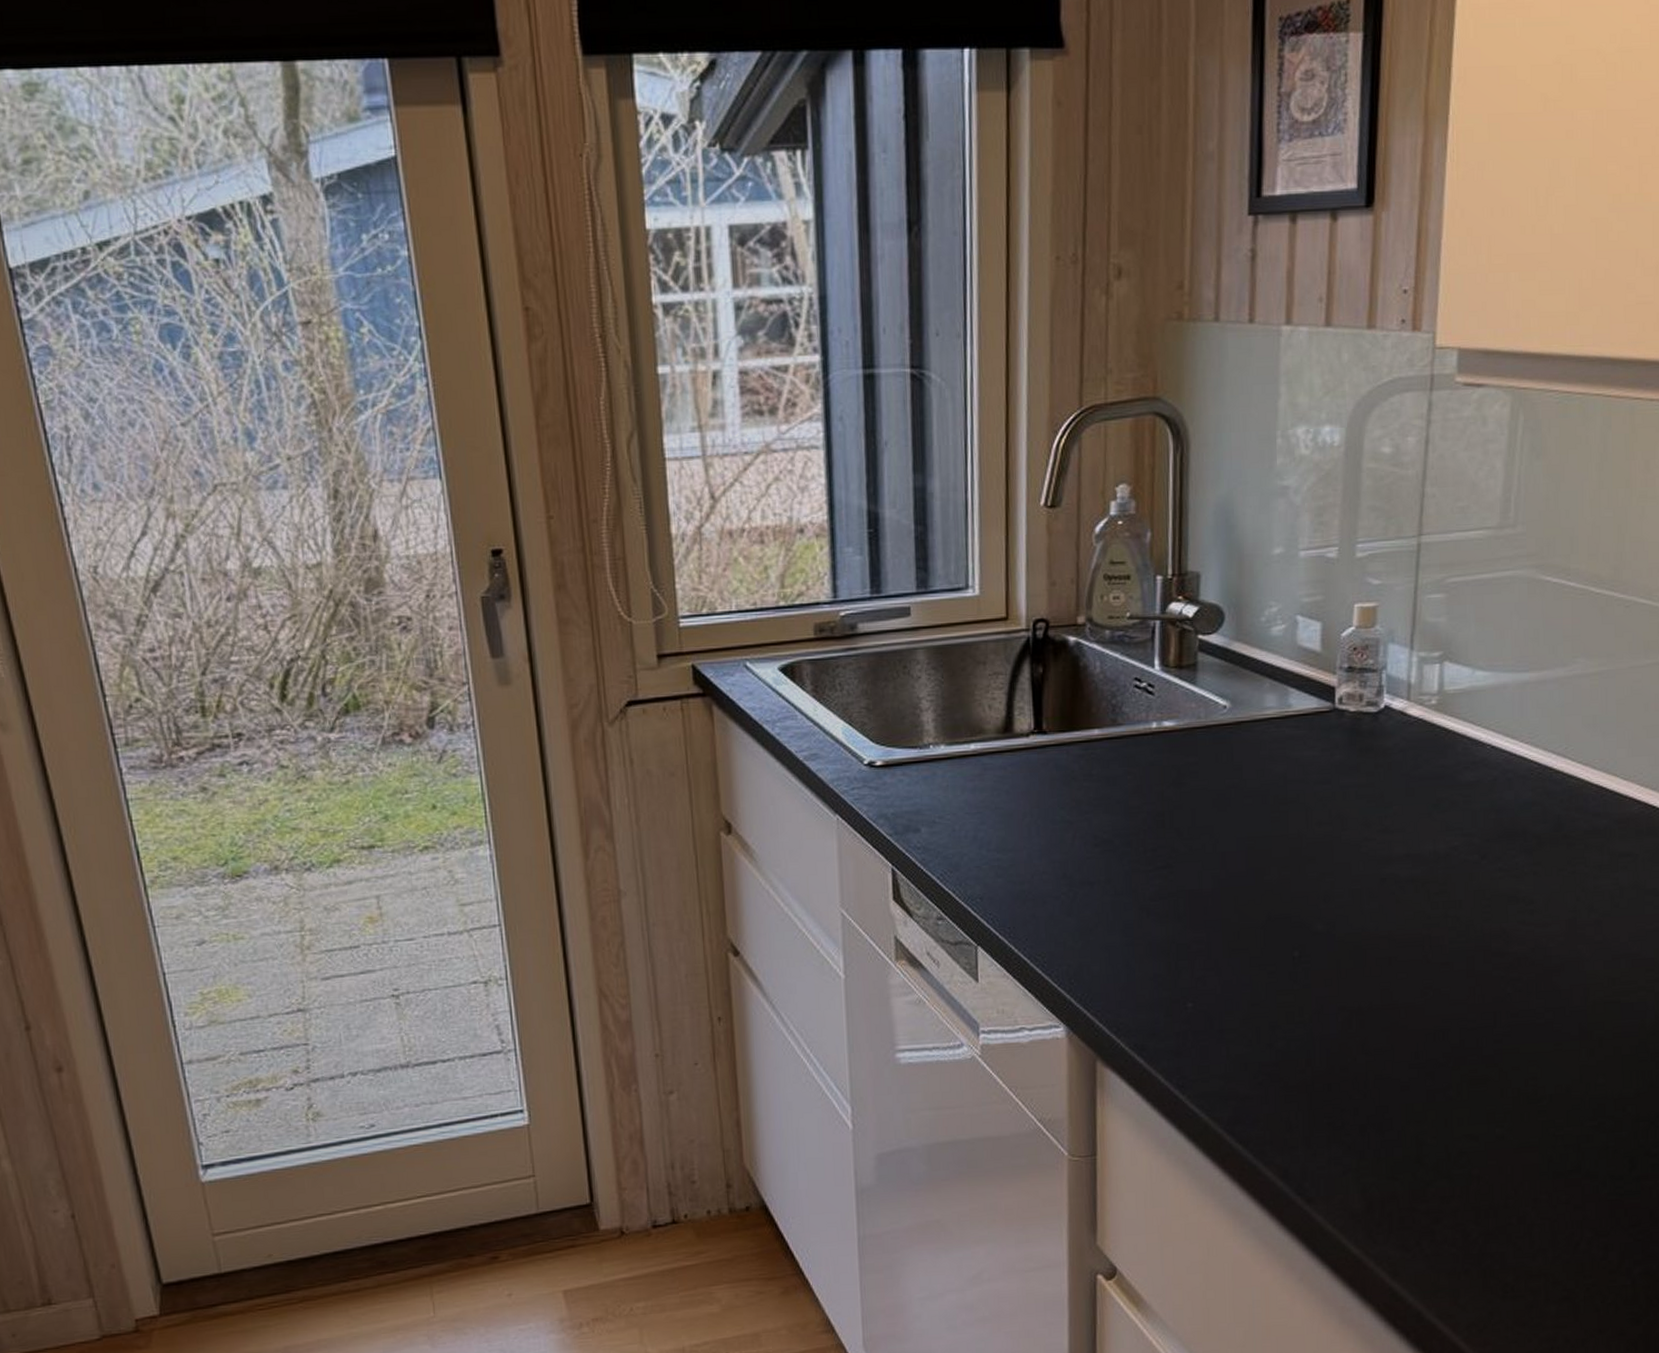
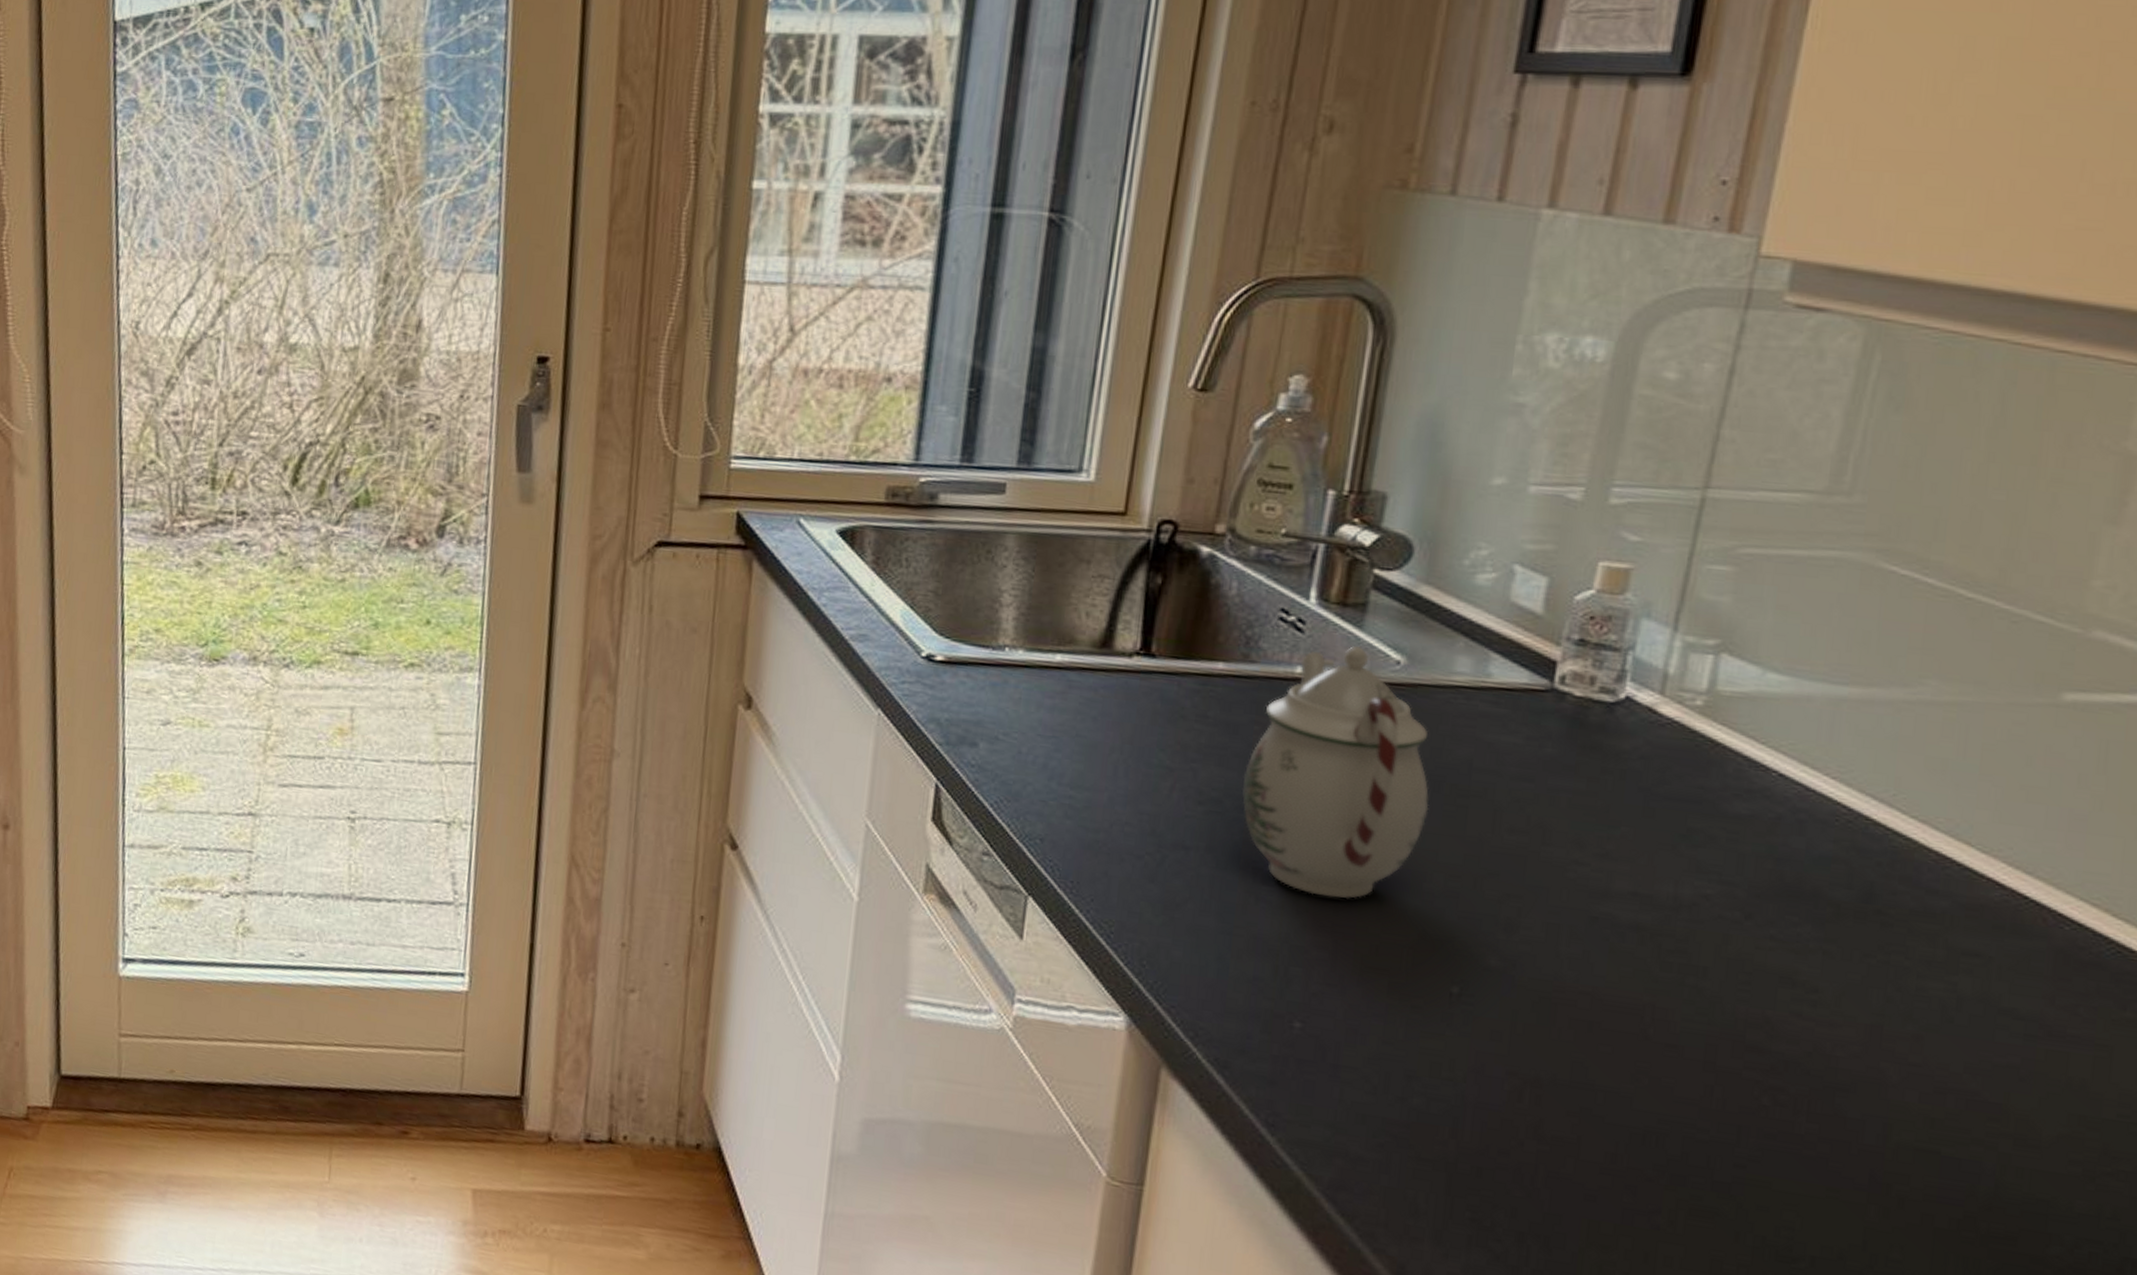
teapot: none [1125,699,1261,902] -> present [1242,646,1429,899]

